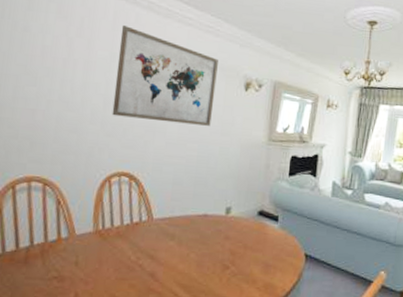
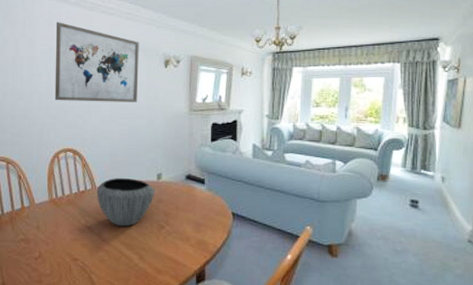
bowl: none [153,209,222,266] -> present [96,178,155,227]

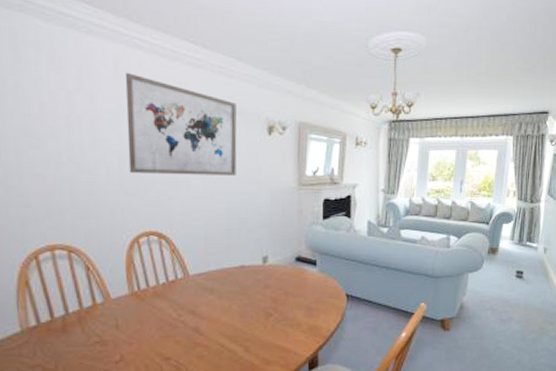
bowl: present [96,178,155,227] -> none [189,263,261,318]

